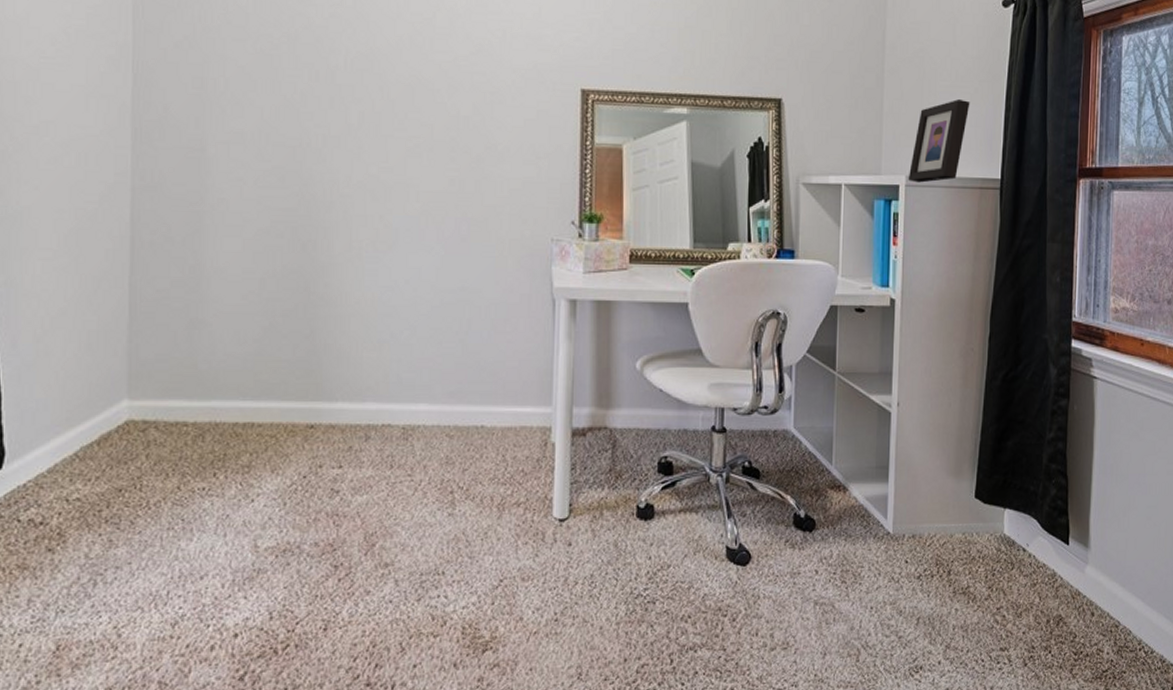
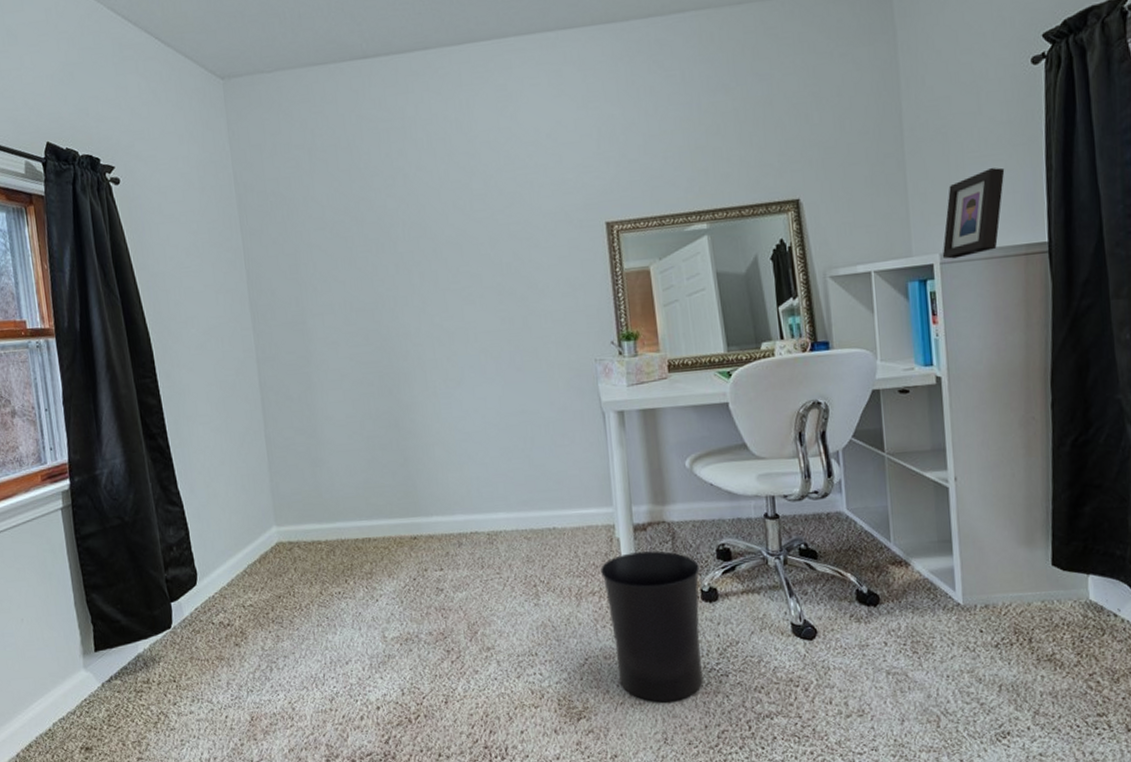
waste bin: none [530,460,638,632] -> present [601,550,703,702]

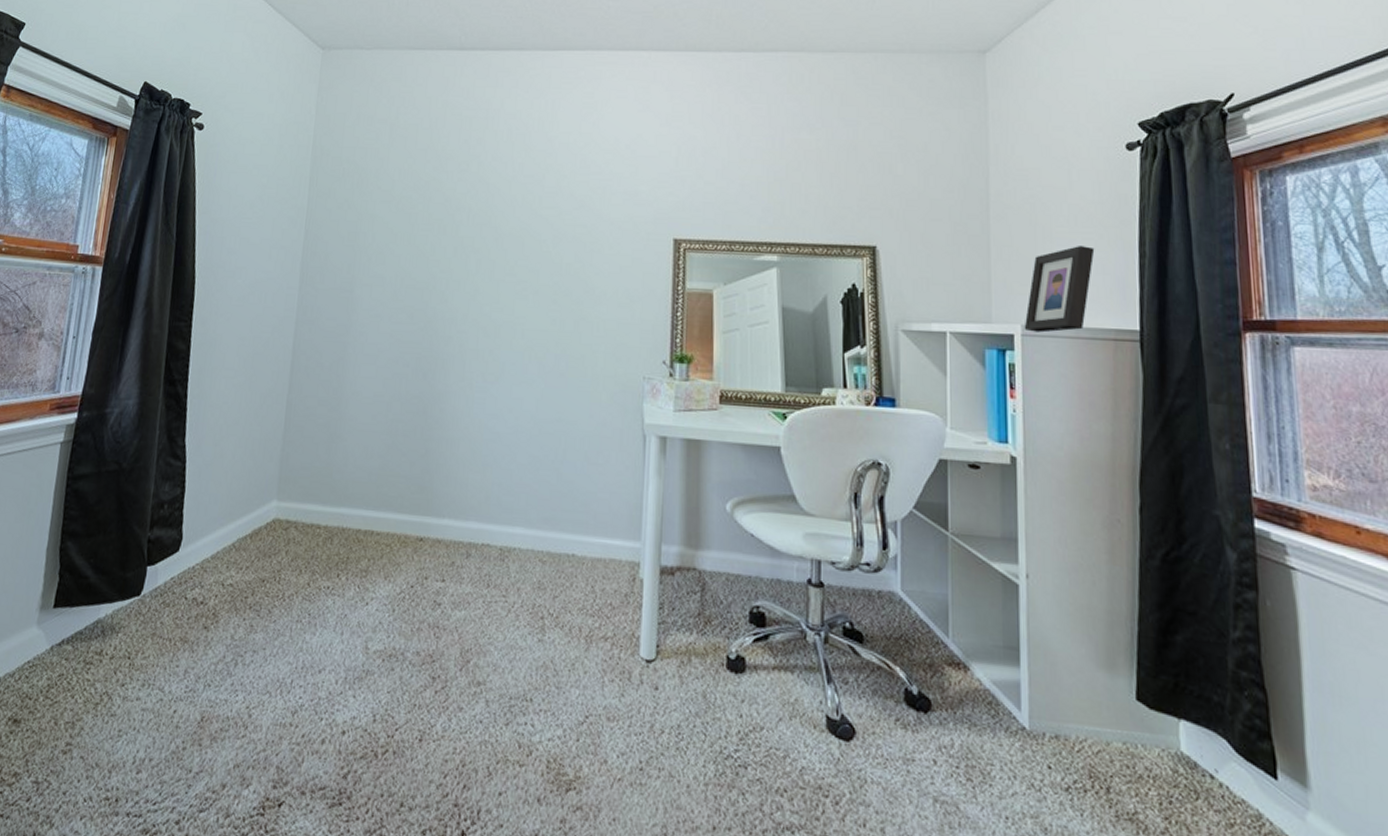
waste bin: present [601,550,703,702] -> none [617,598,728,789]

